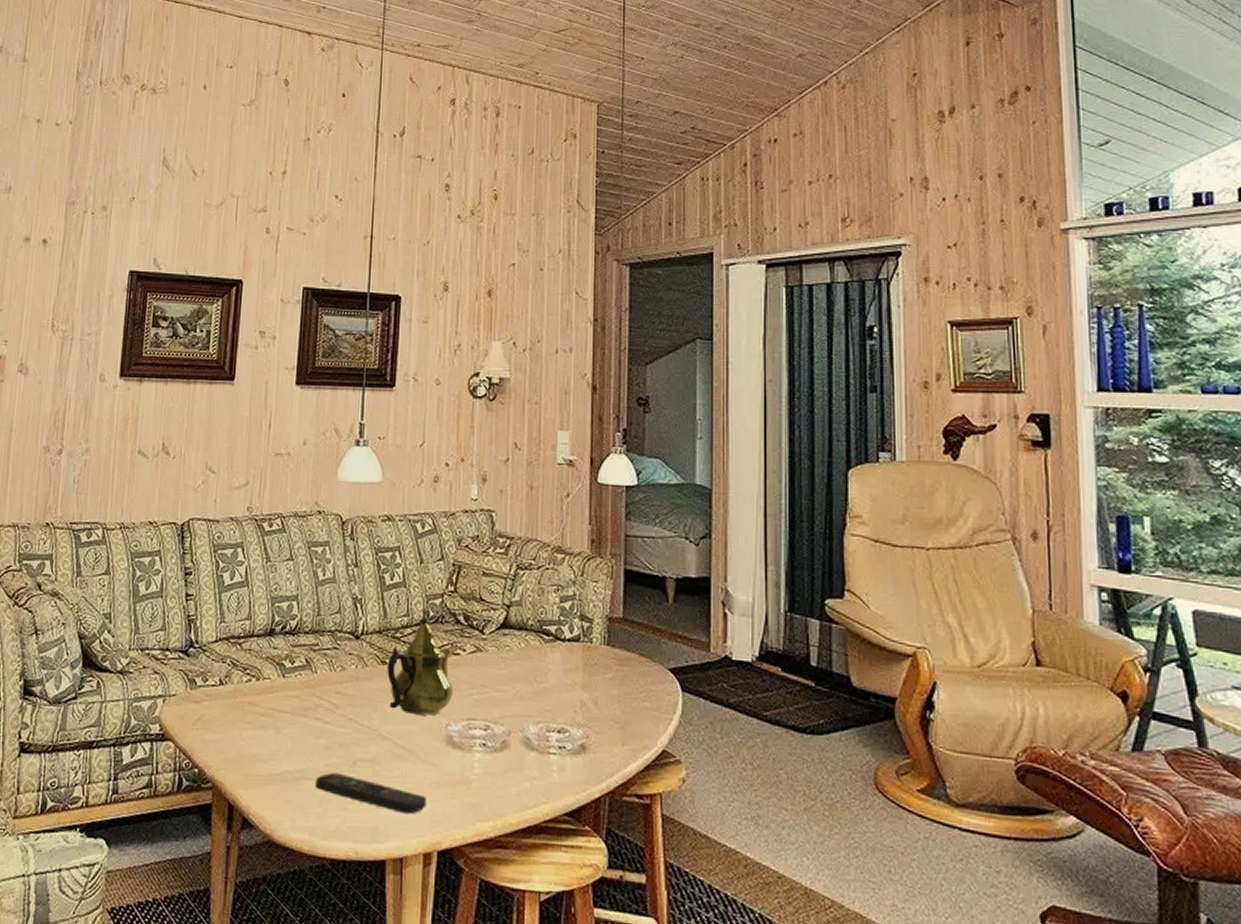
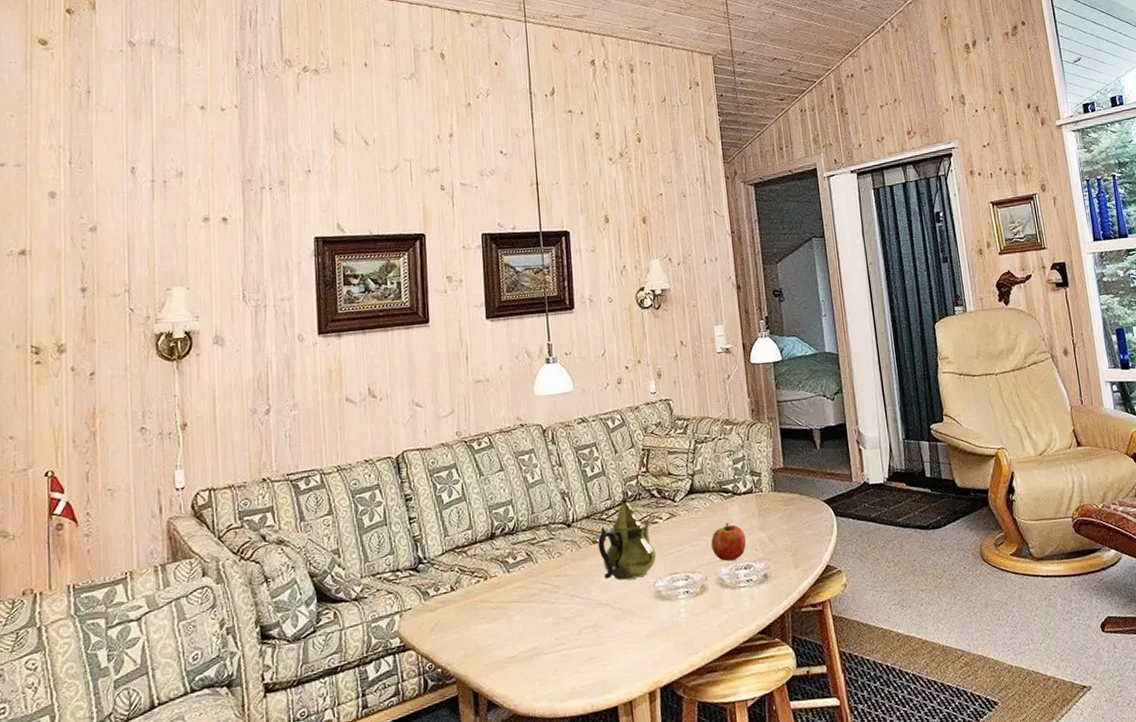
remote control: present [316,772,426,815] -> none [549,642,646,664]
fruit: none [520,671,565,719] -> present [711,522,747,561]

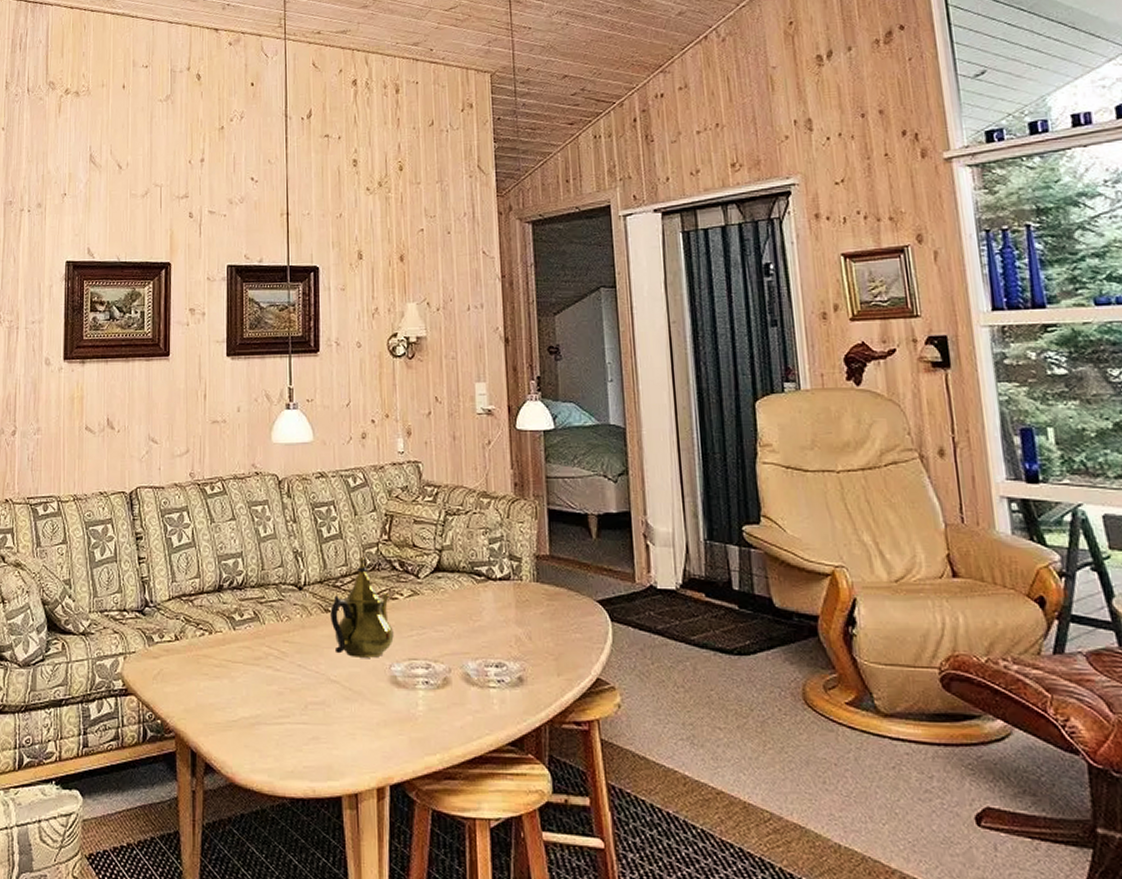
fruit: present [711,522,747,561] -> none [457,610,500,654]

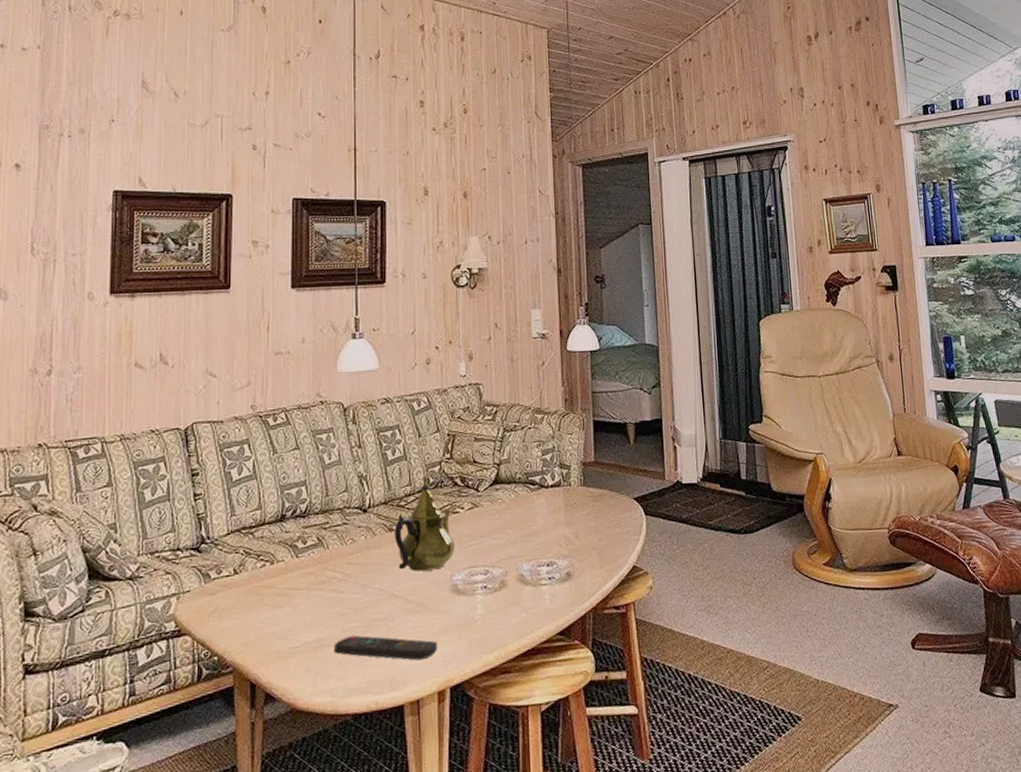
remote control: none [271,716,376,752] -> present [334,635,437,661]

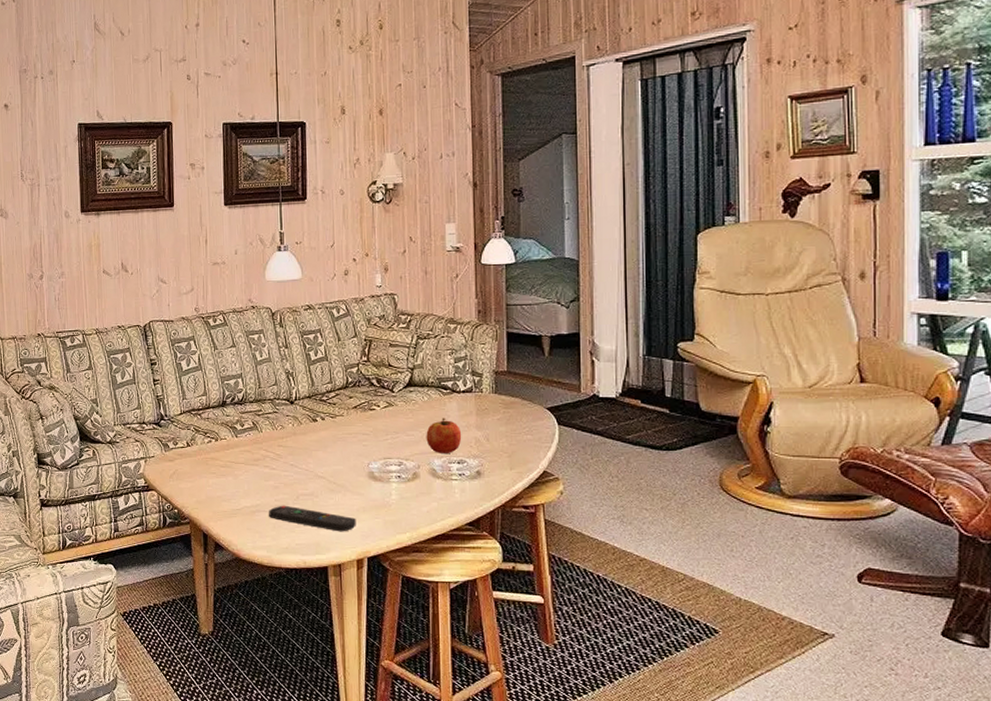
teapot: present [394,475,455,572] -> none [318,375,372,458]
fruit: none [513,516,551,556] -> present [426,417,462,453]

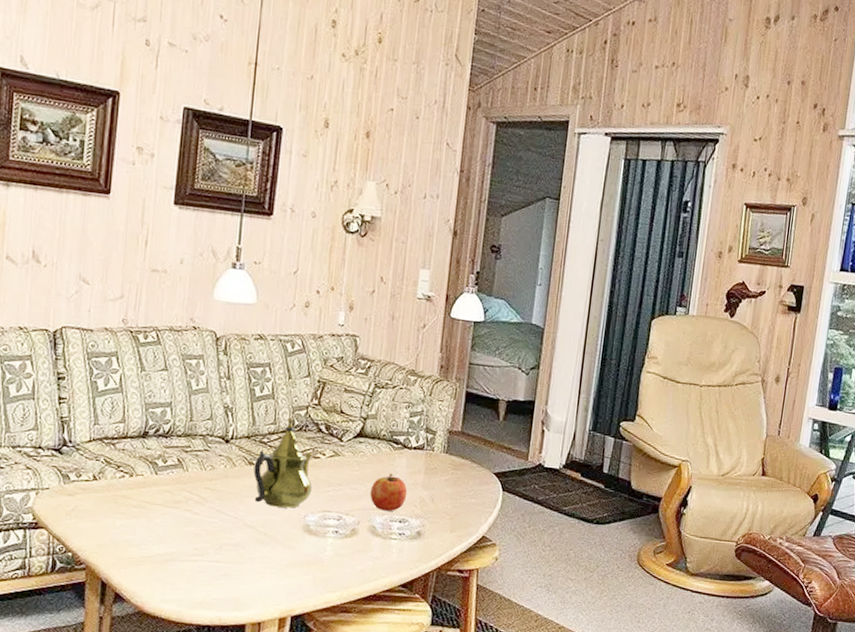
remote control: present [269,505,356,532] -> none [184,554,284,588]
teapot: none [318,375,372,458] -> present [253,417,314,508]

